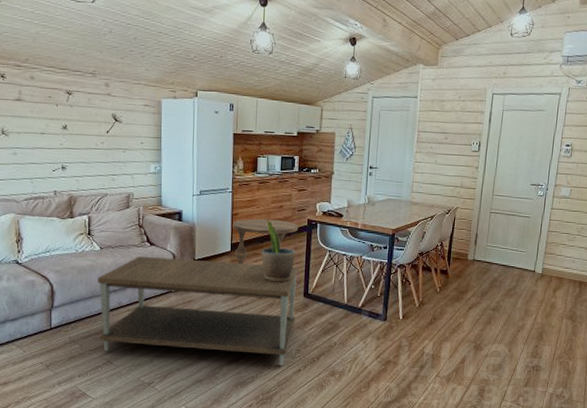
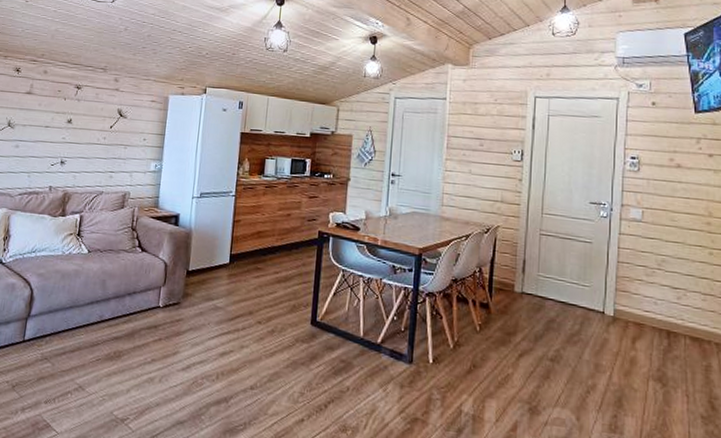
coffee table: present [97,256,298,365] -> none [74,262,306,412]
side table: present [233,218,298,264] -> none [233,227,307,279]
potted plant: present [262,220,295,283] -> none [263,230,303,305]

